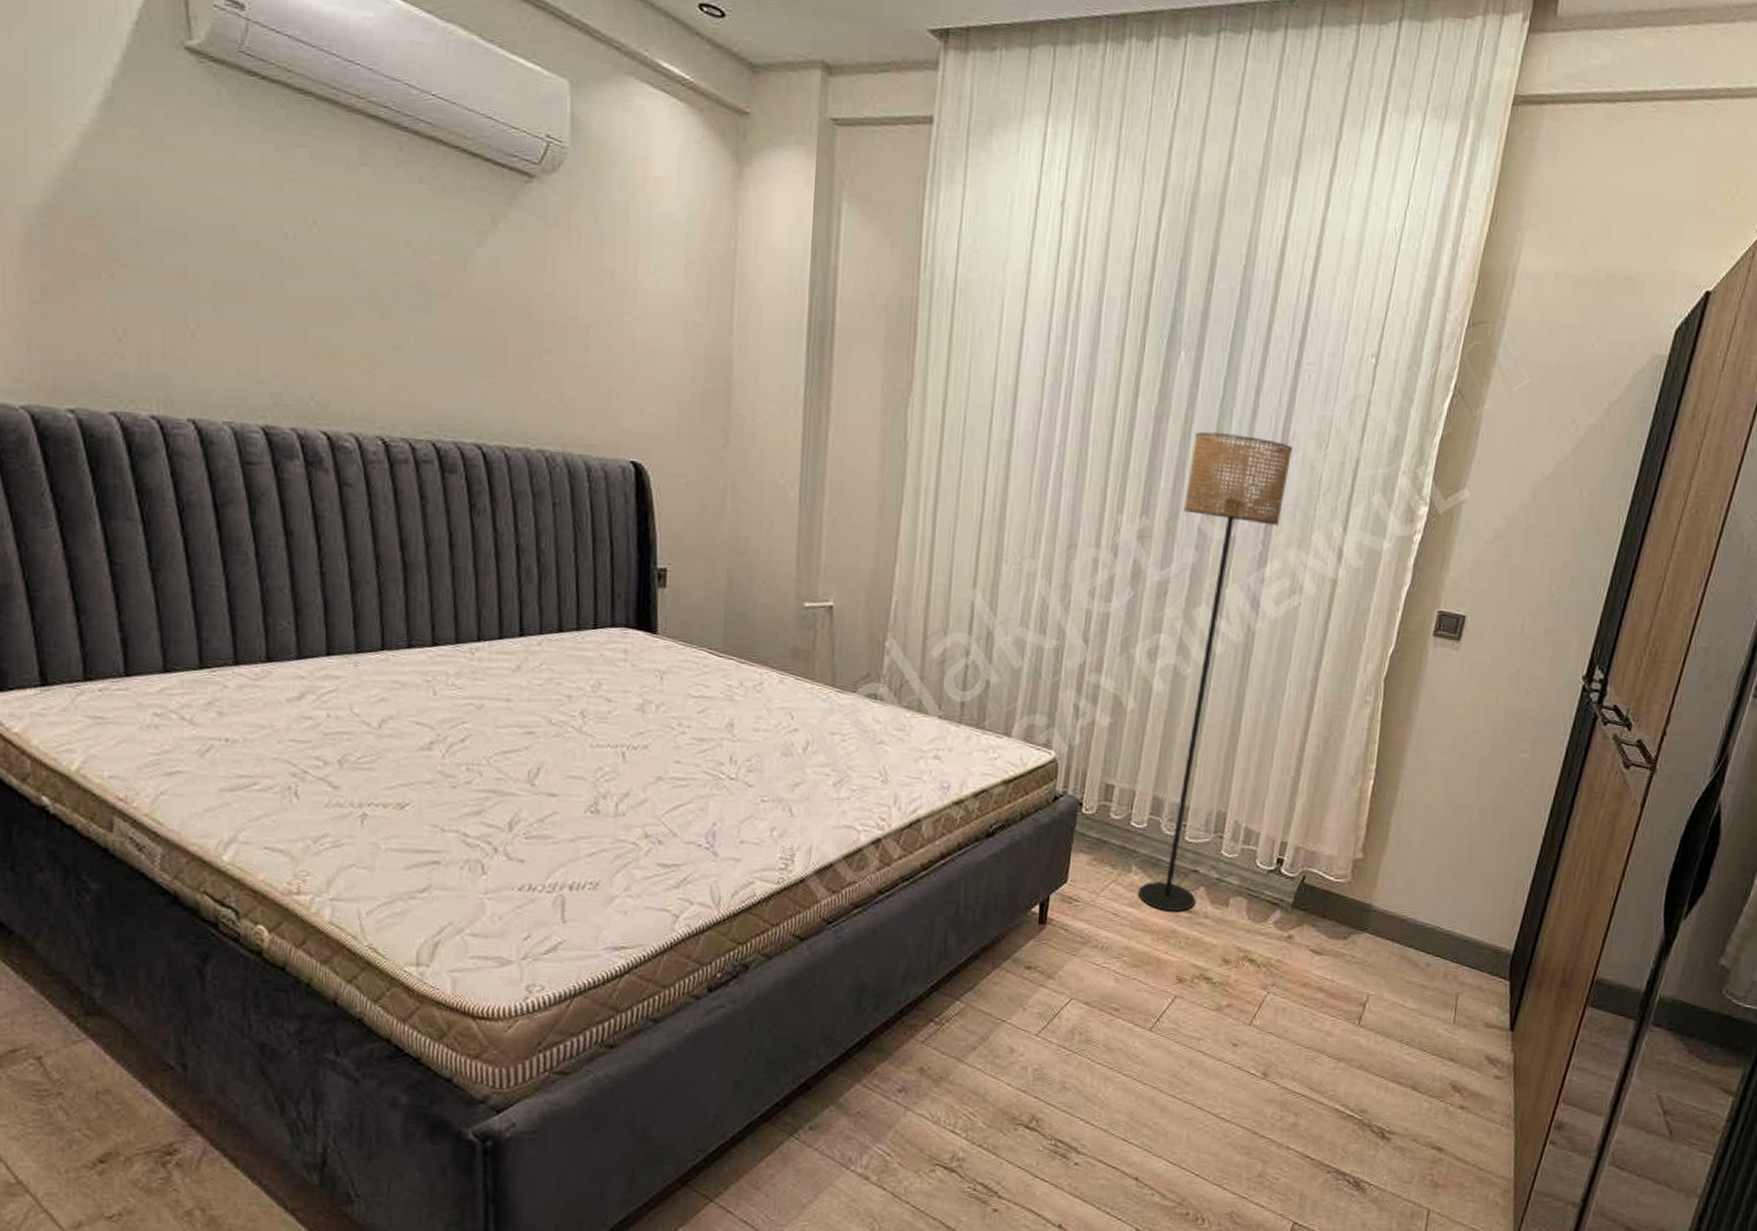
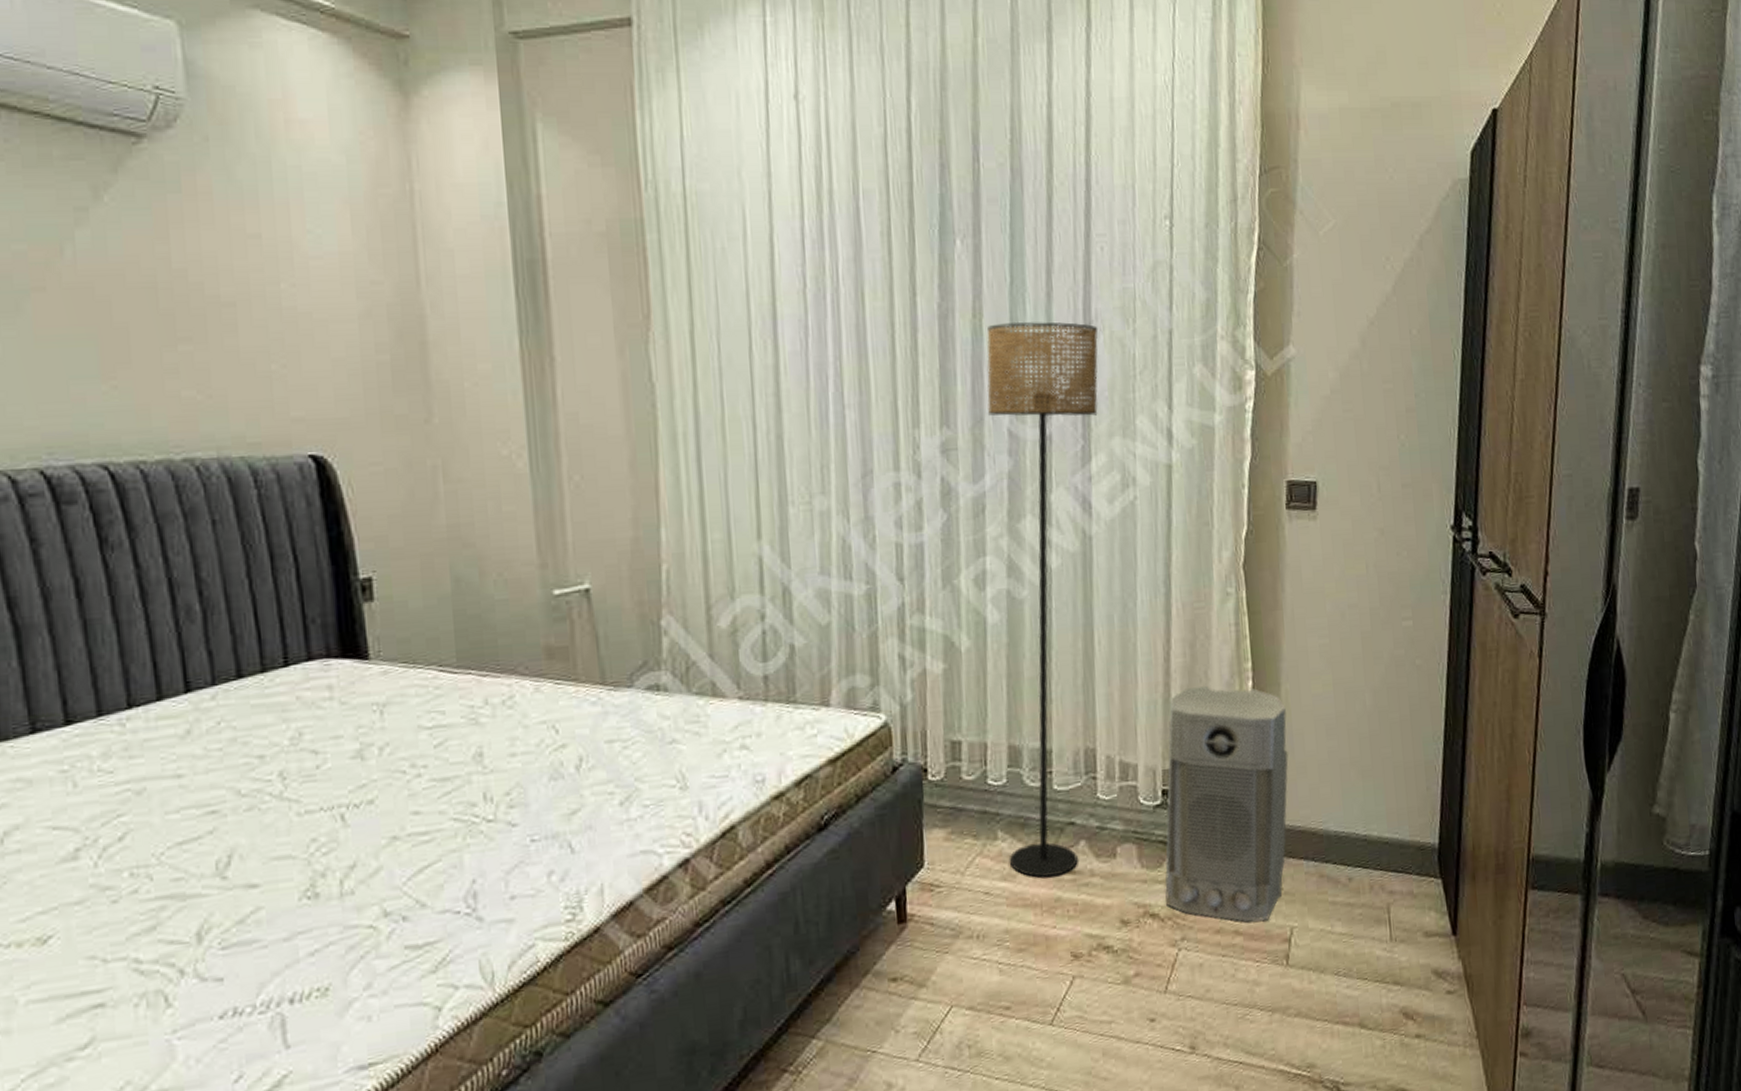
air purifier: none [1264,777,1399,984] -> present [1165,685,1289,922]

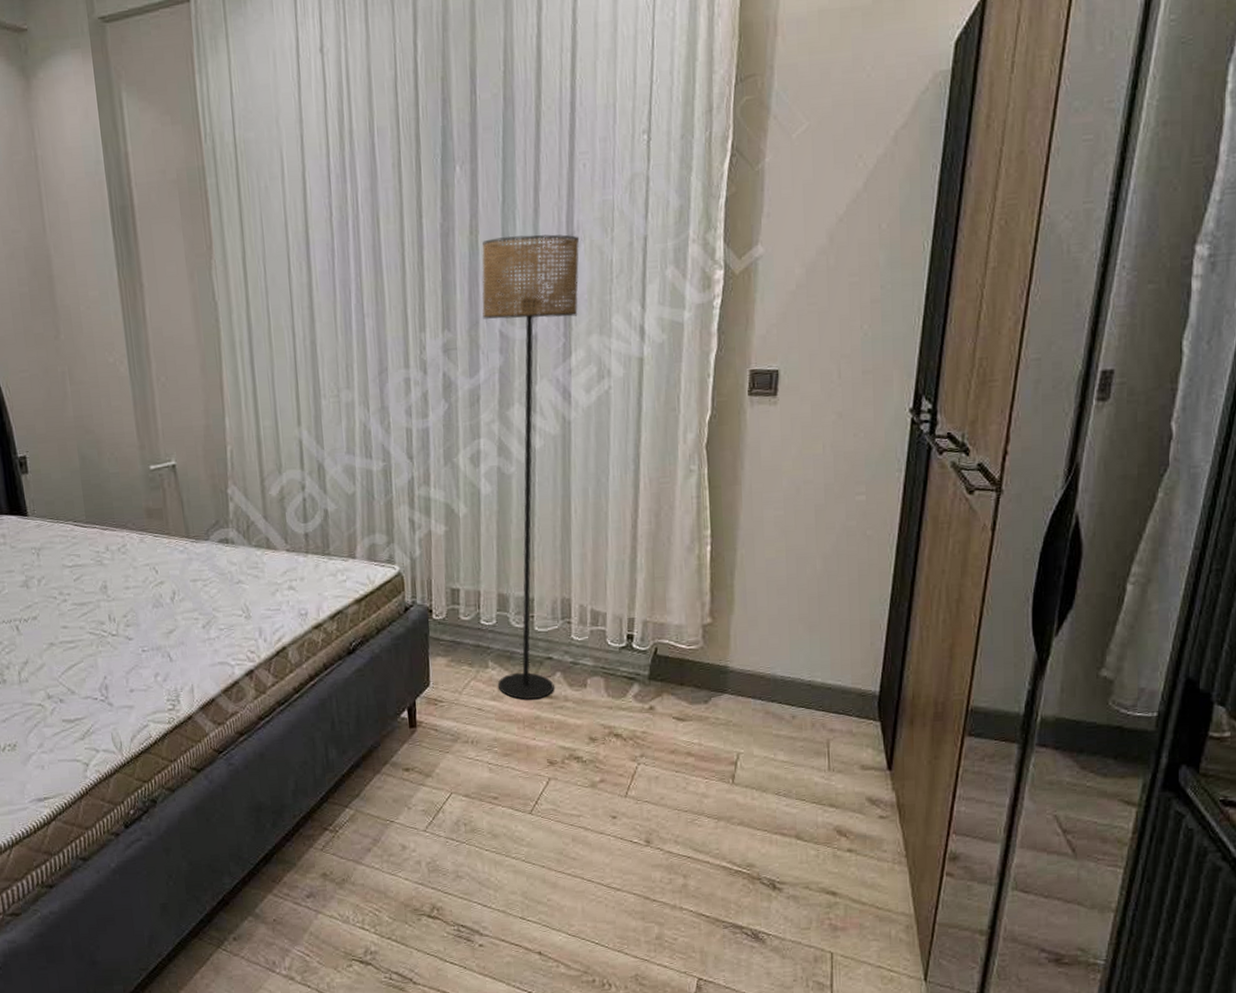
air purifier: present [1165,685,1289,922] -> none [628,549,741,746]

